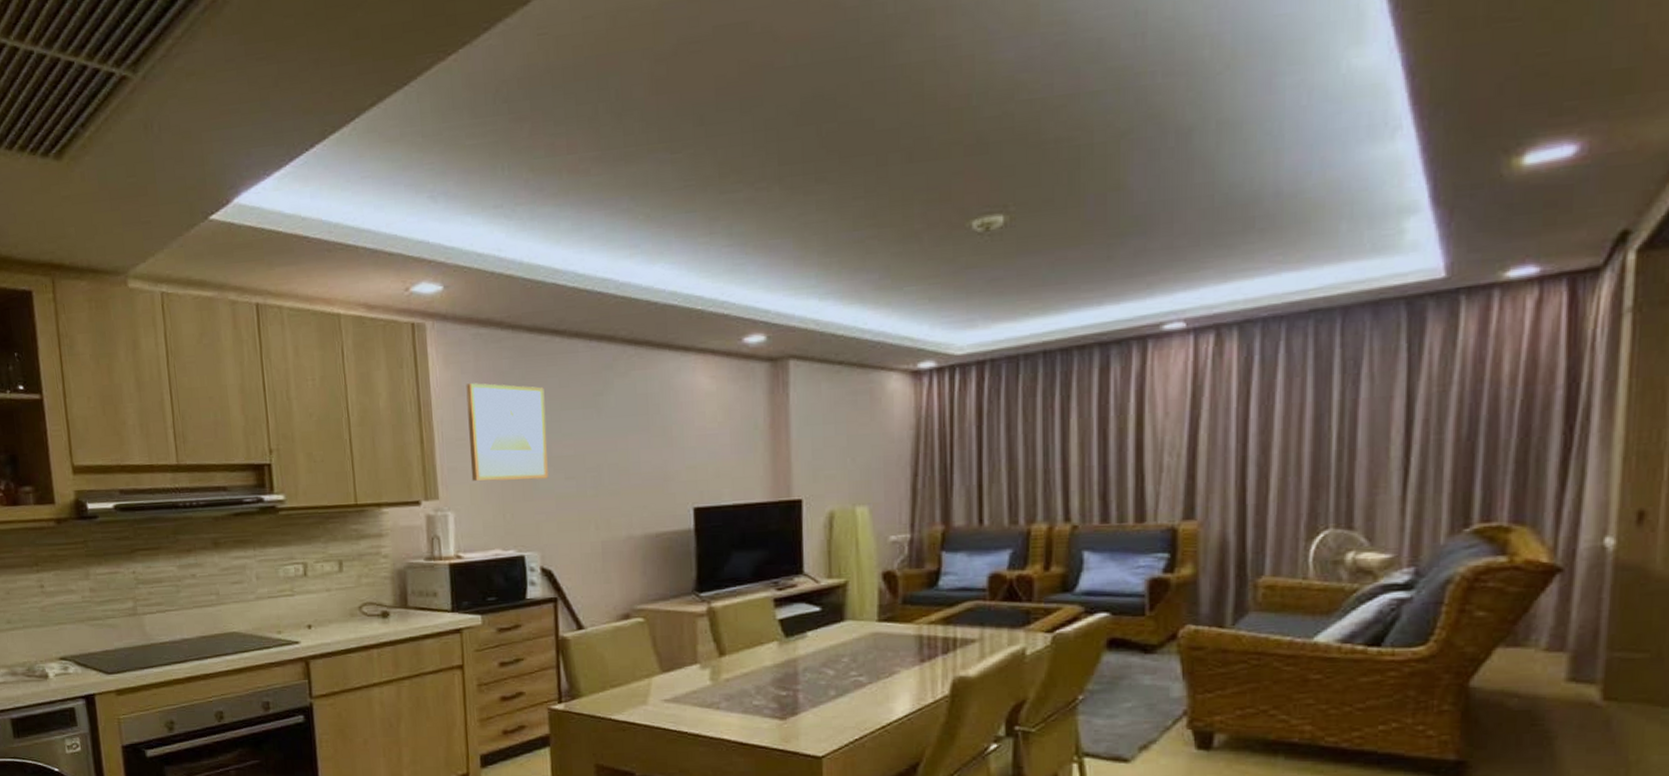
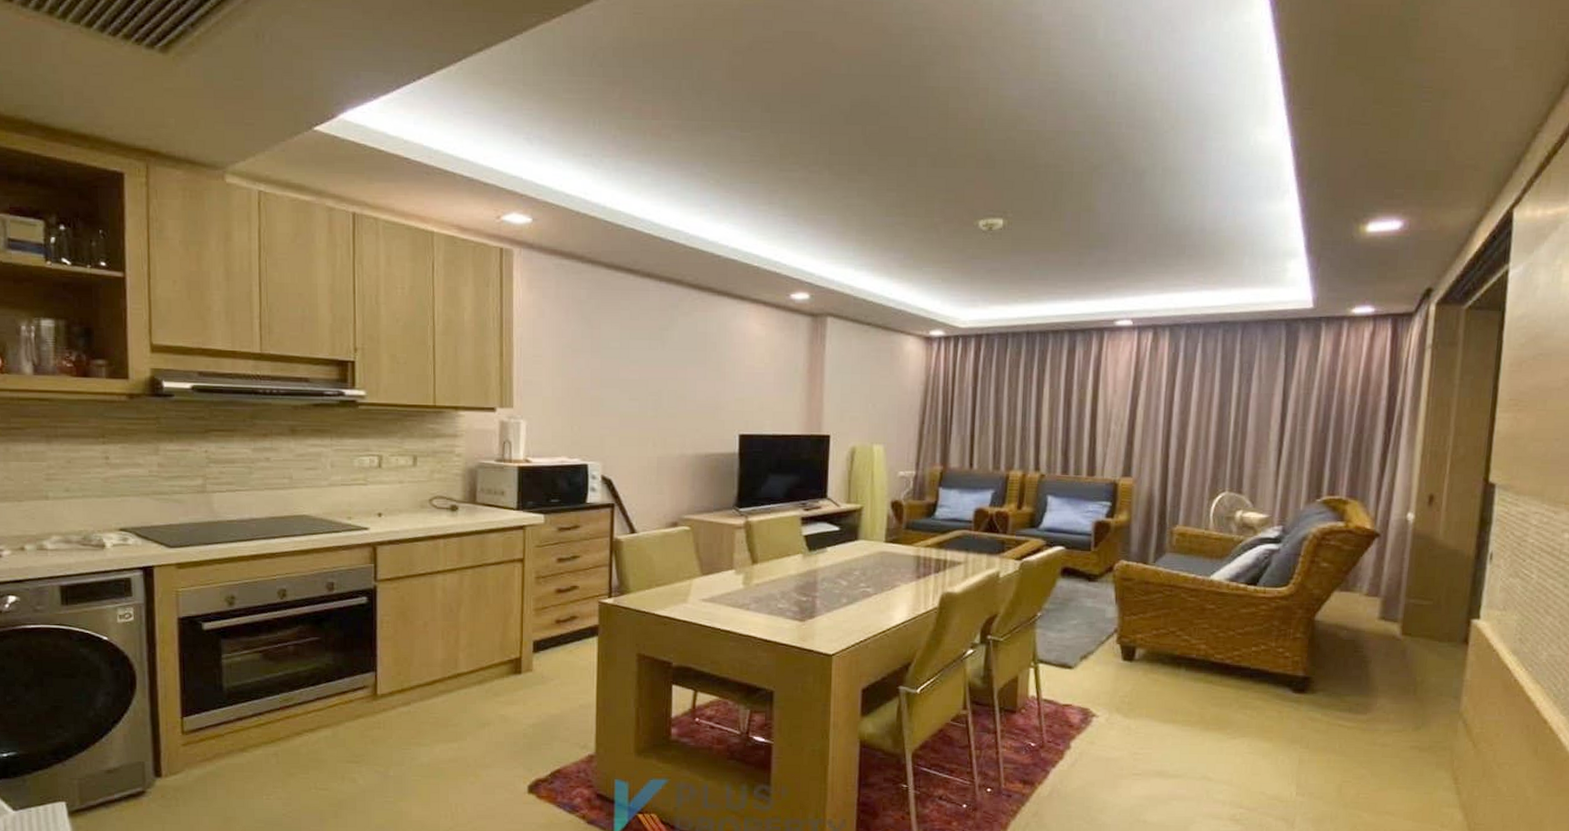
wall art: present [466,383,548,482] -> none [545,307,616,398]

